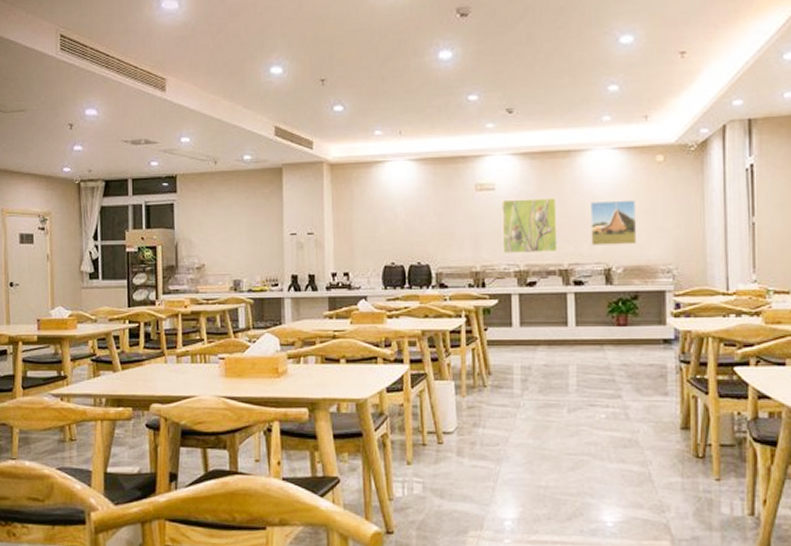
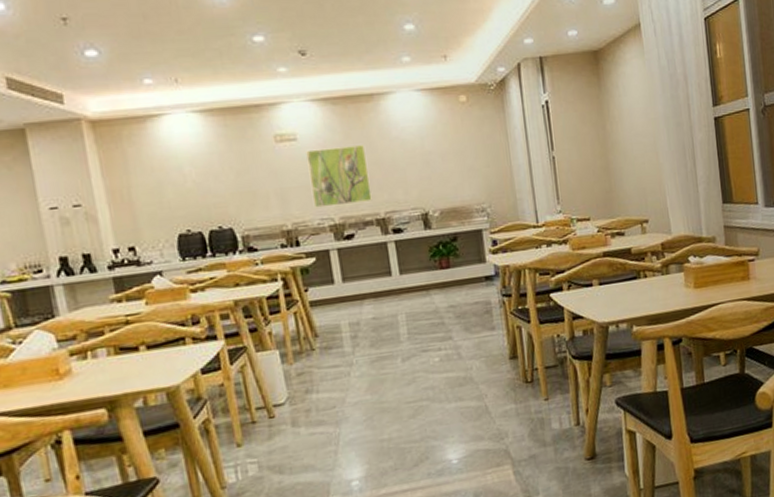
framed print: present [591,199,637,245] -> none [400,141,451,191]

